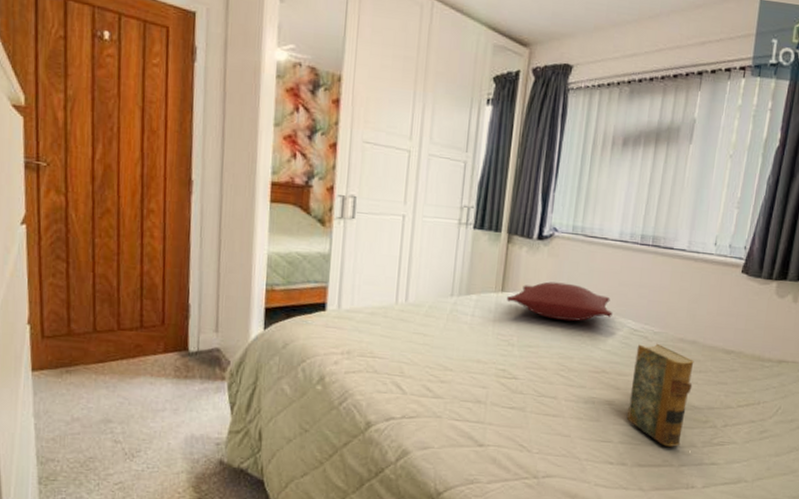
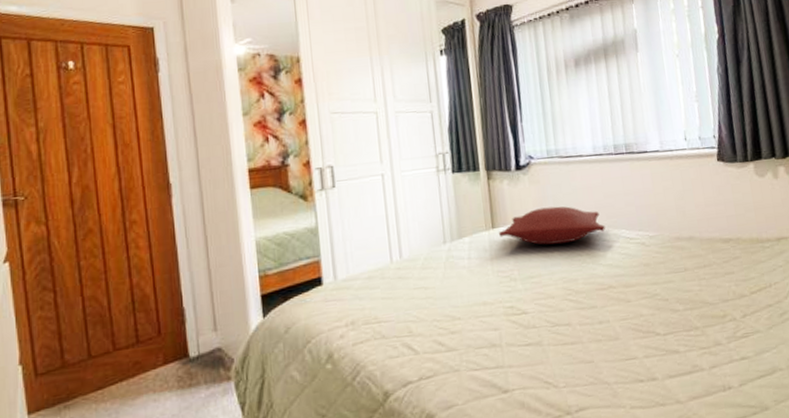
hardback book: present [627,343,694,447] -> none [637,247,705,351]

